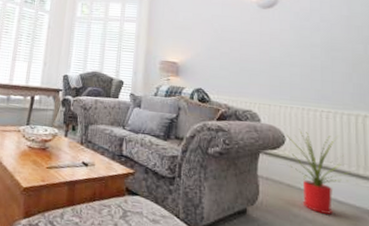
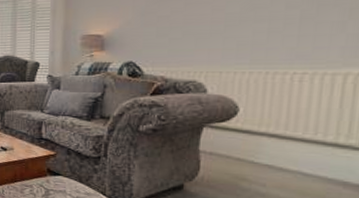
house plant: present [281,129,354,214] -> none [231,96,331,187]

